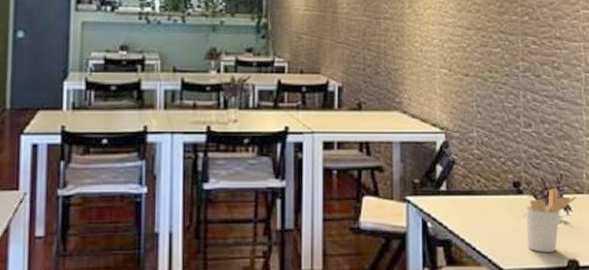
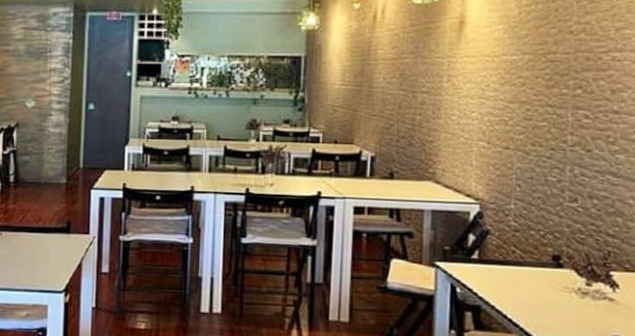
utensil holder: present [525,189,577,252] -> none [564,265,626,327]

